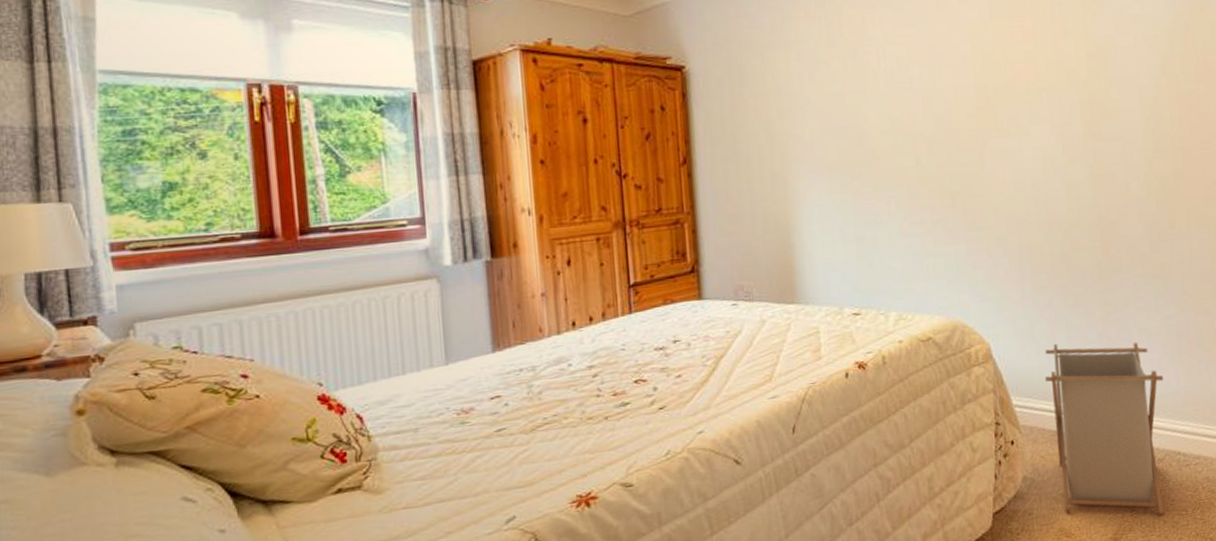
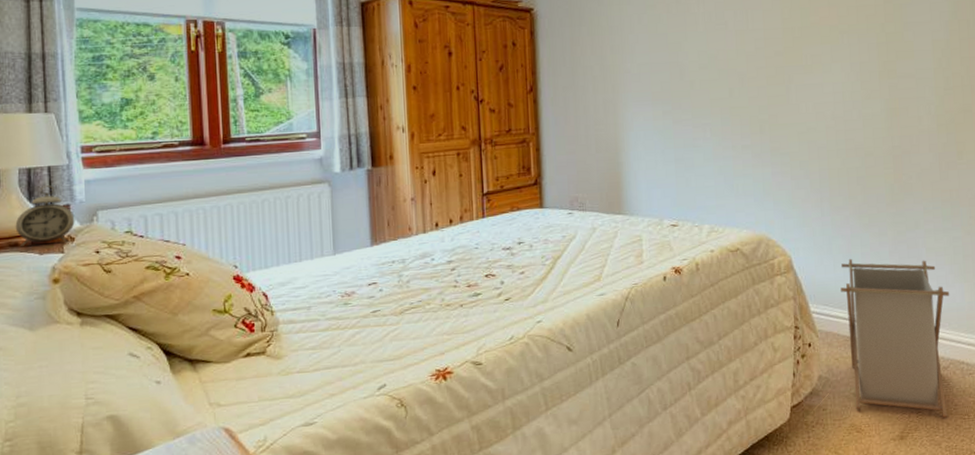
alarm clock: none [22,293,105,373] -> present [15,185,75,247]

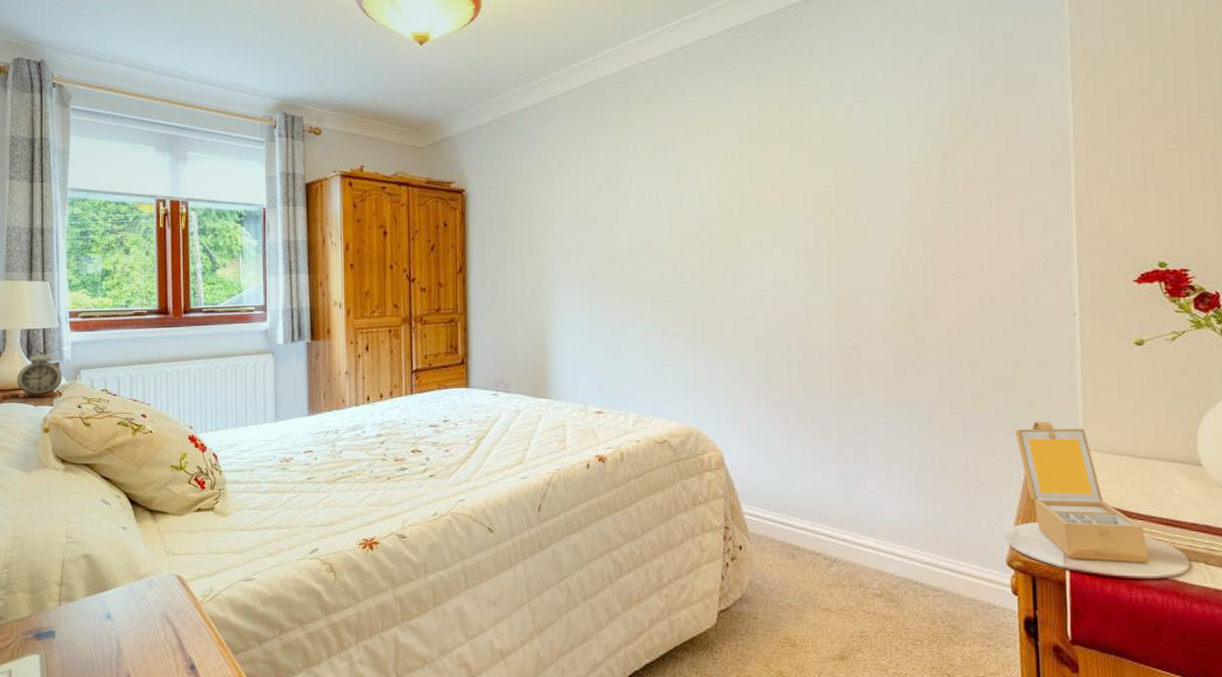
laundry basket: present [840,258,950,418] -> none [777,458,903,641]

